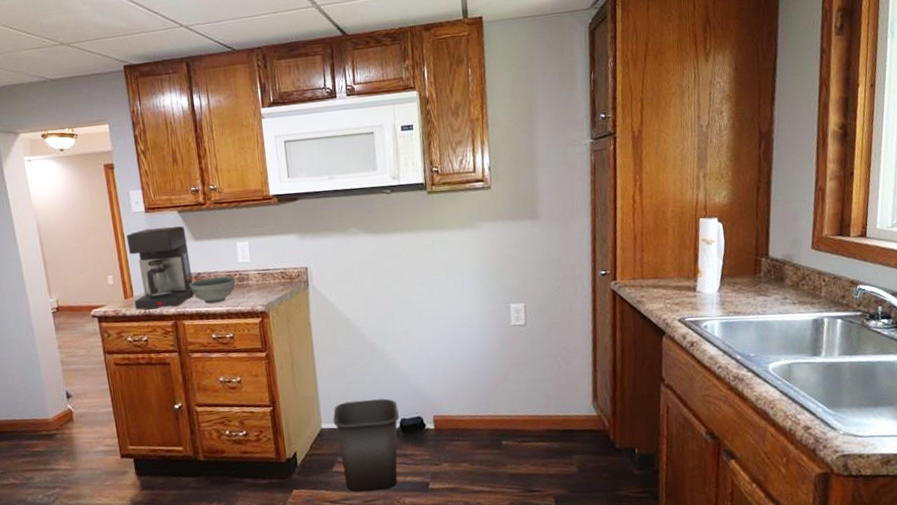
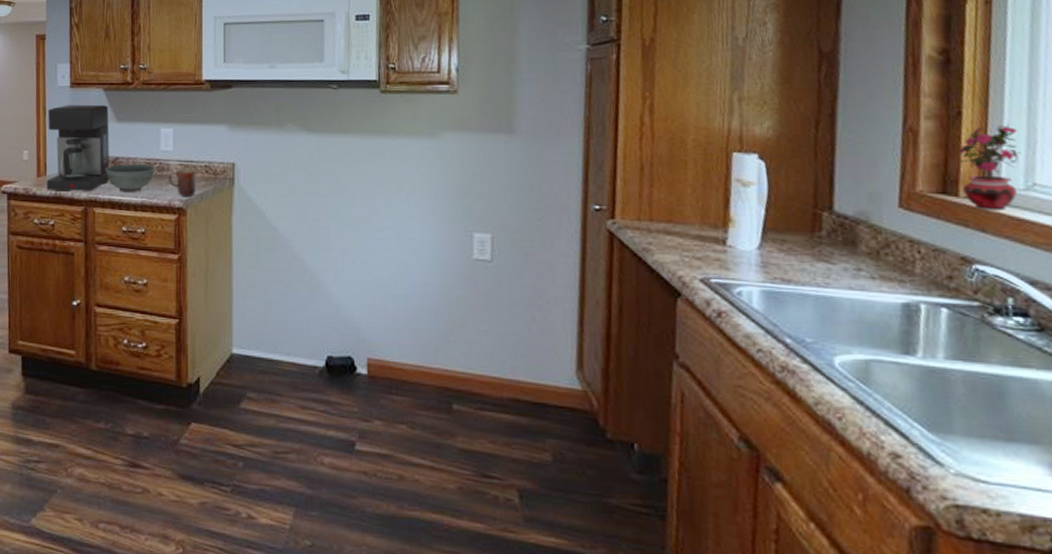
mug: none [248,276,275,302] -> present [168,169,197,197]
waste bin: present [333,398,399,492] -> none [246,325,325,441]
potted flower: none [848,179,890,245] -> present [955,124,1021,210]

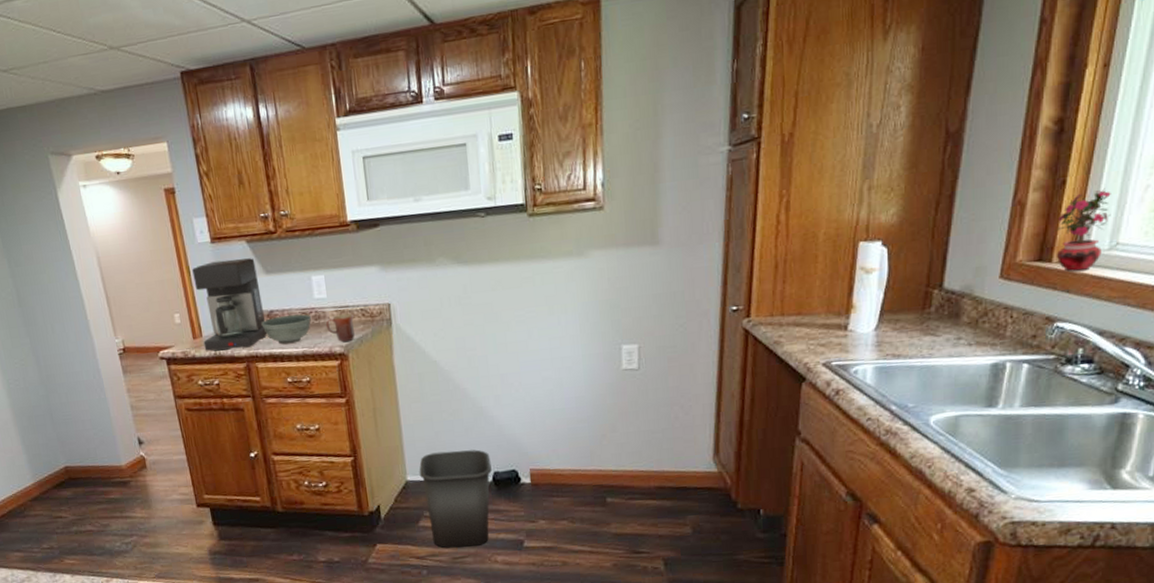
waste bin: none [246,325,325,441] -> present [419,449,492,548]

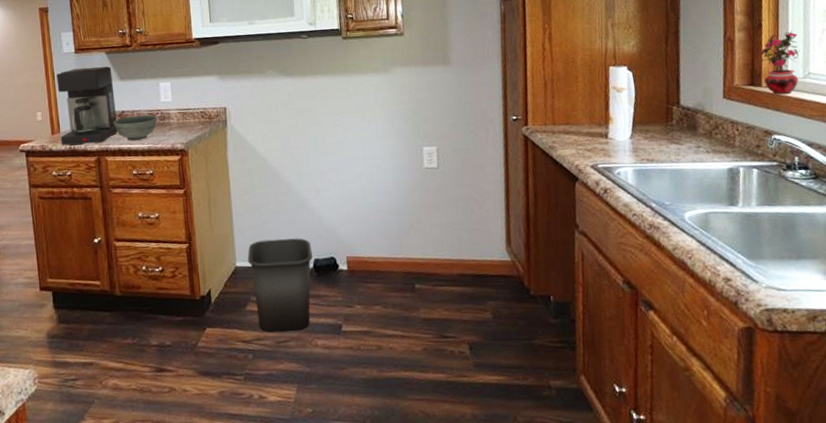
mug: present [325,313,355,343] -> none [169,115,195,140]

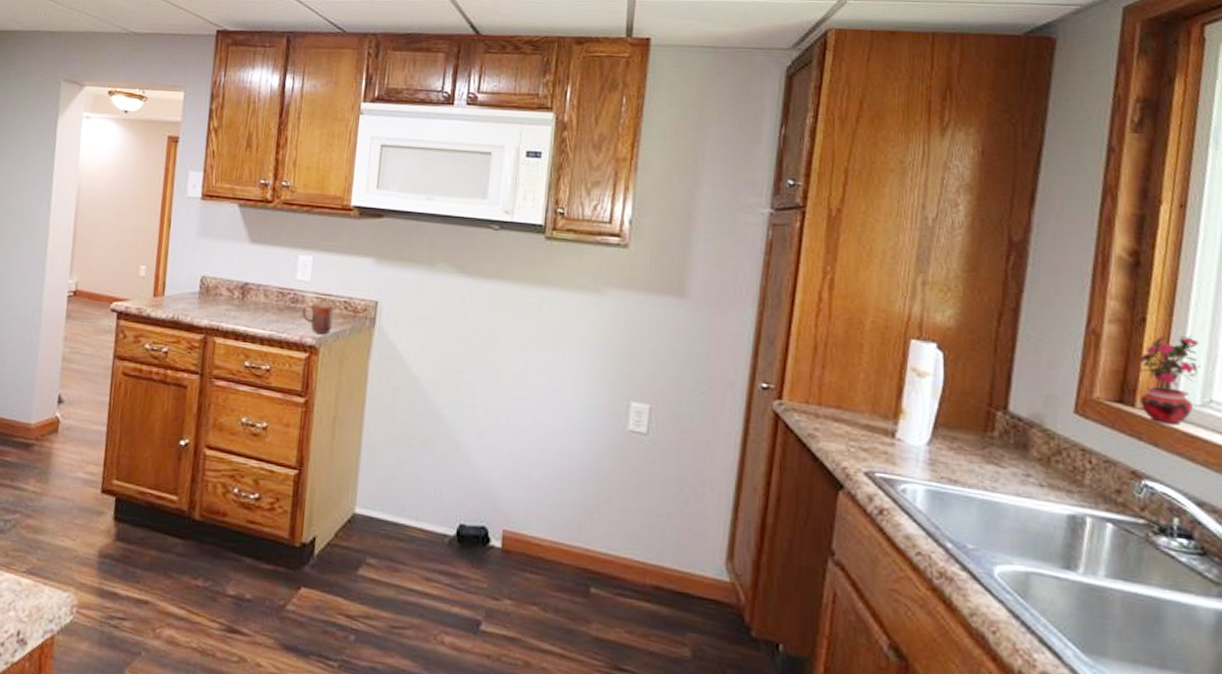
coffee maker: present [57,66,118,145] -> none [162,218,243,318]
bowl: present [113,115,158,141] -> none [232,291,289,324]
mug: none [169,115,195,140] -> present [301,302,335,335]
waste bin: present [247,238,313,332] -> none [370,484,458,617]

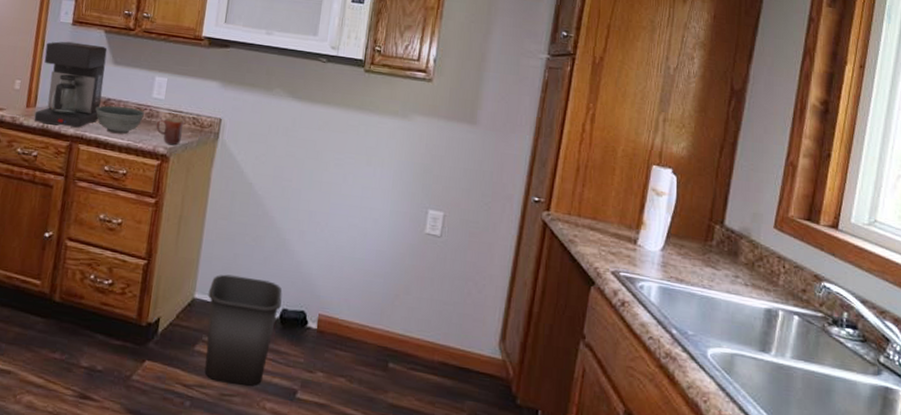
coffee maker: none [162,218,243,318] -> present [34,41,108,128]
bowl: none [232,291,289,324] -> present [95,105,145,135]
waste bin: none [370,484,458,617] -> present [204,274,283,386]
potted flower: present [1134,335,1201,426] -> none [820,168,869,240]

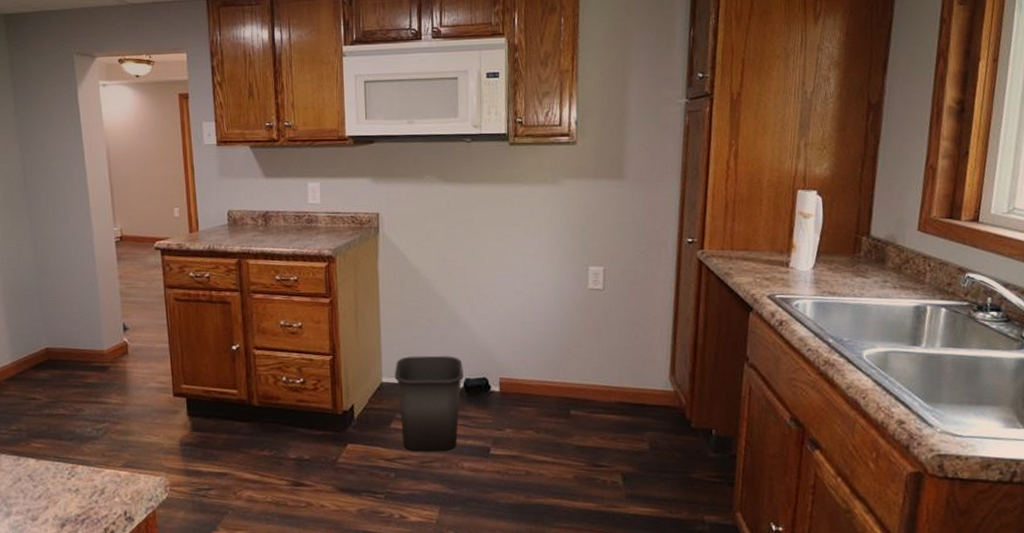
coffee maker: present [34,41,108,128] -> none [196,161,261,245]
bowl: present [95,105,145,135] -> none [256,217,305,244]
mug: present [156,117,185,145] -> none [317,220,344,246]

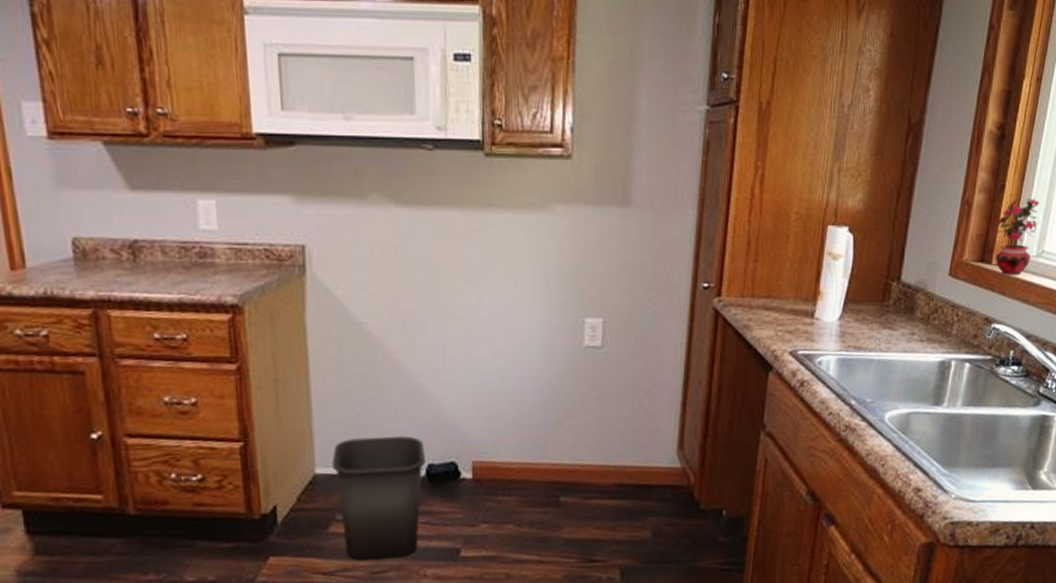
potted flower: none [960,161,1007,230] -> present [993,197,1040,276]

